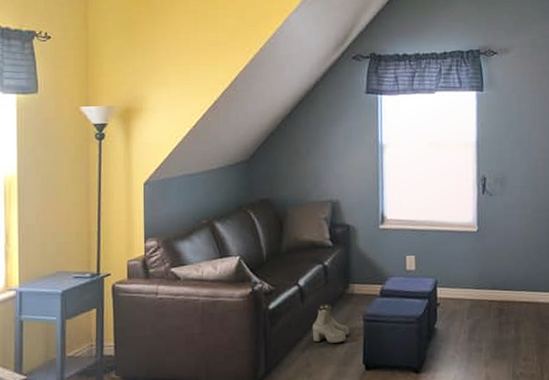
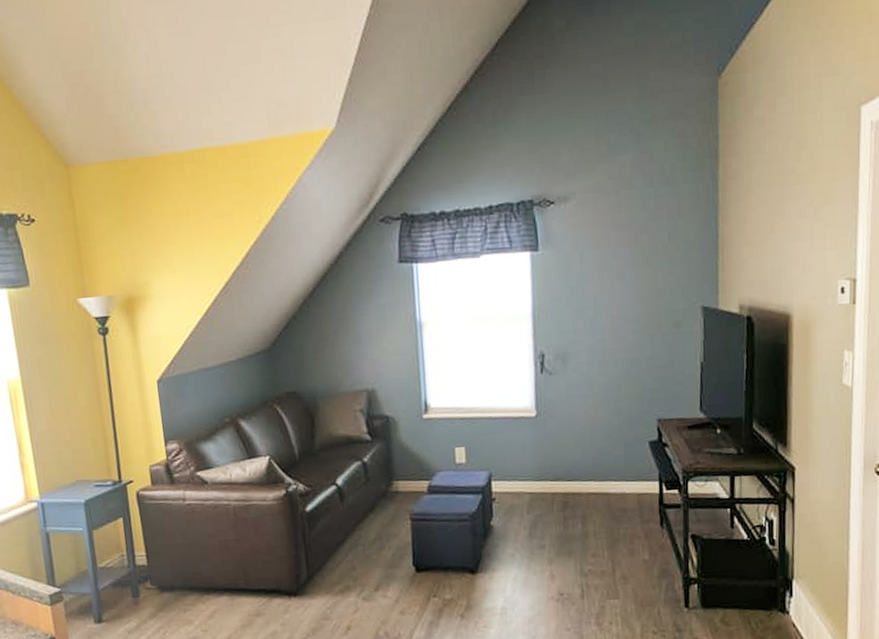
boots: present [312,304,349,343] -> none [354,503,396,545]

